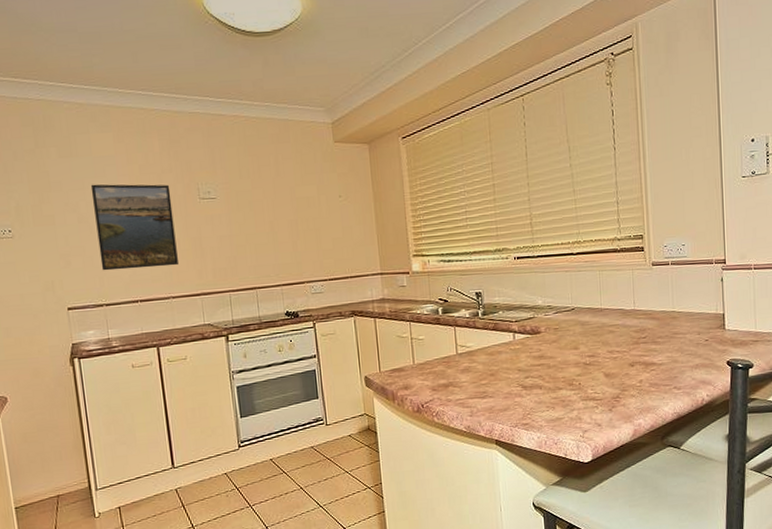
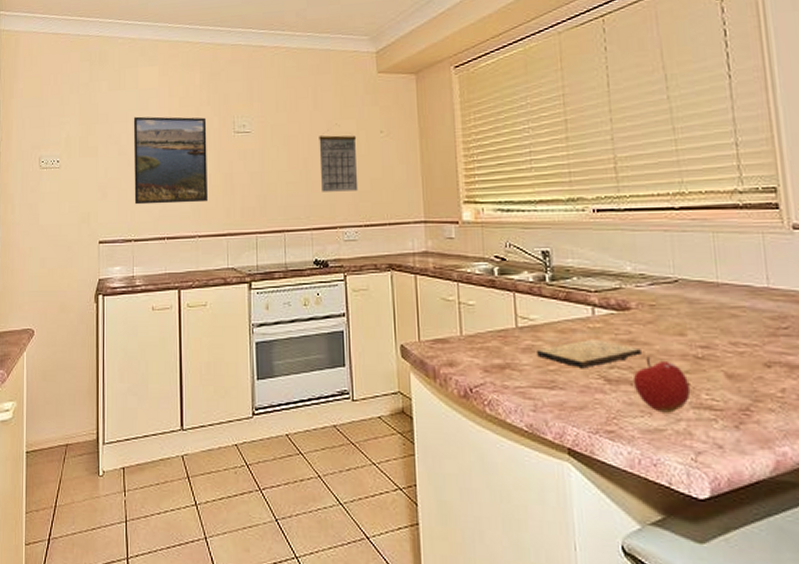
calendar: none [283,189,322,252] -> present [319,123,359,192]
cutting board: none [473,357,548,381] -> present [537,338,642,369]
fruit: none [541,366,581,406] -> present [632,356,691,413]

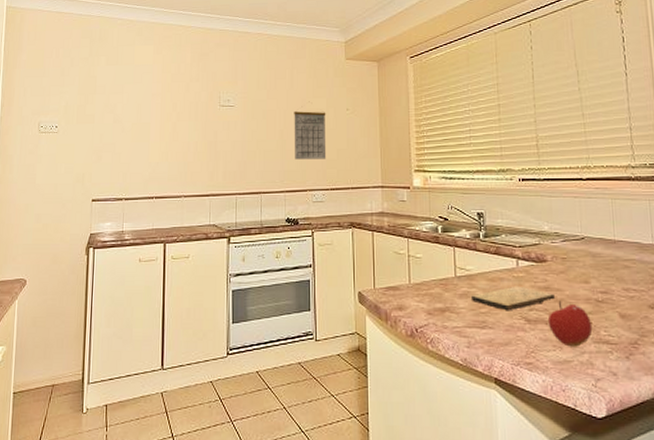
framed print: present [133,116,207,205] -> none [126,89,195,167]

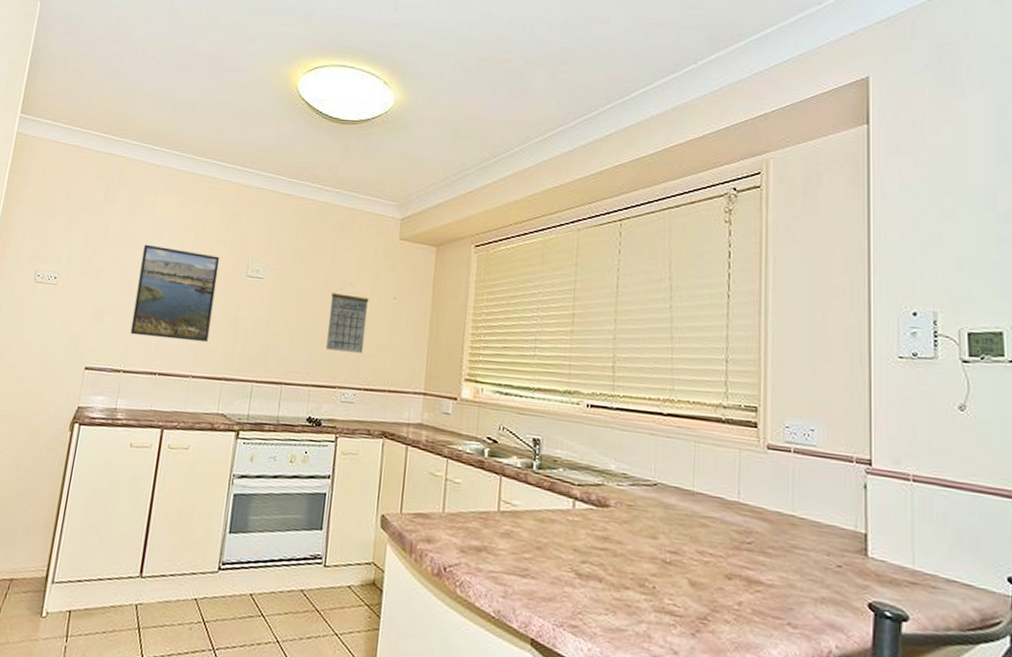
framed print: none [126,89,195,167] -> present [130,244,220,343]
cutting board: present [472,286,555,311] -> none [515,530,614,561]
fruit: present [547,300,593,347] -> none [602,555,655,614]

